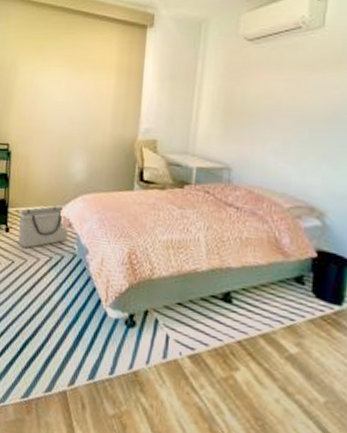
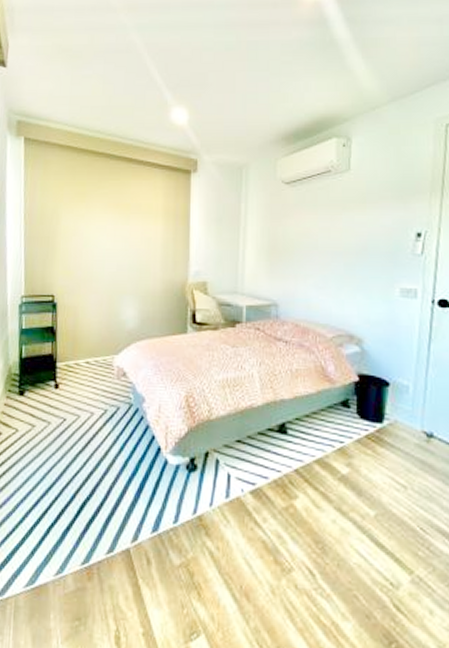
storage bin: present [18,205,67,248] -> none [68,355,122,404]

